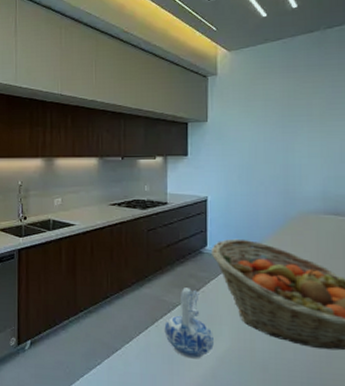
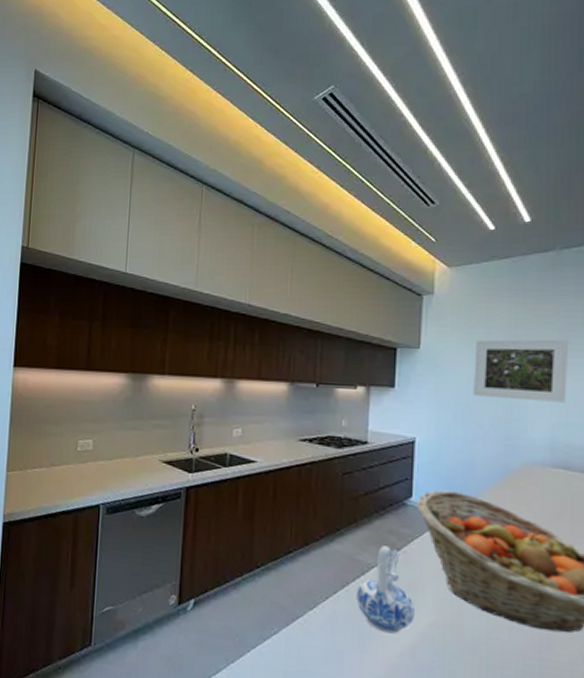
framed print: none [254,106,335,160] -> present [473,339,570,403]

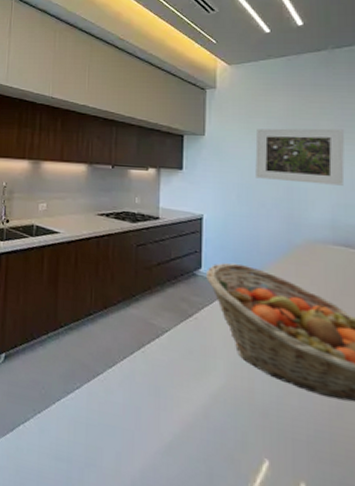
ceramic pitcher: present [356,545,415,634] -> none [151,312,207,395]

